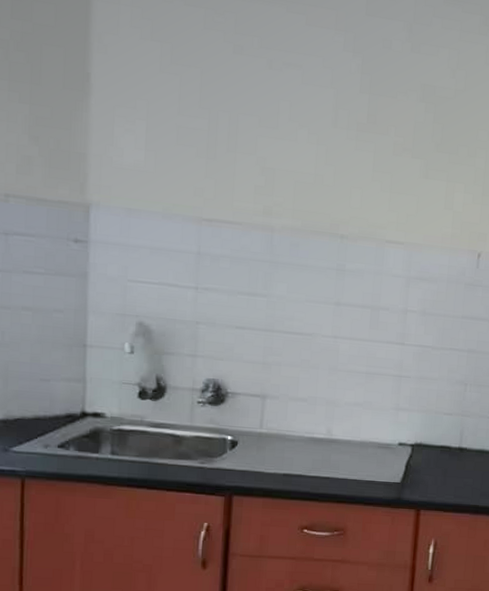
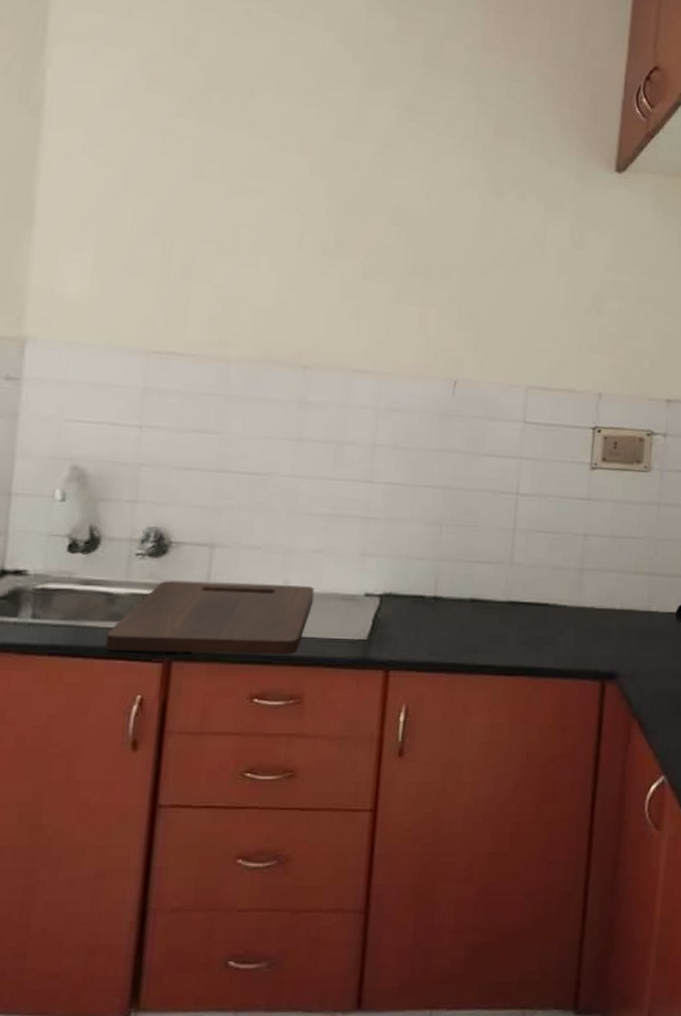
cutting board: none [175,426,355,494] -> present [105,580,315,656]

